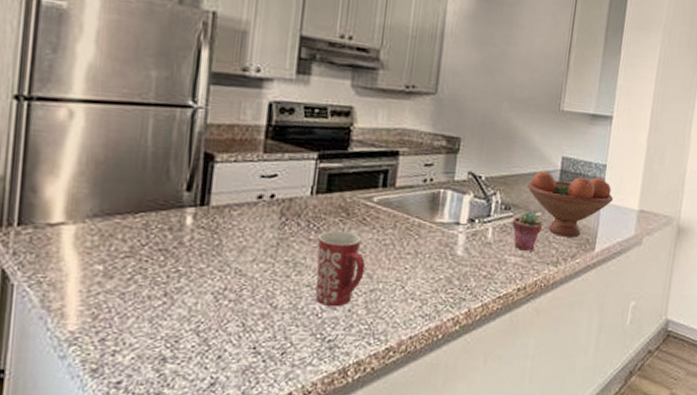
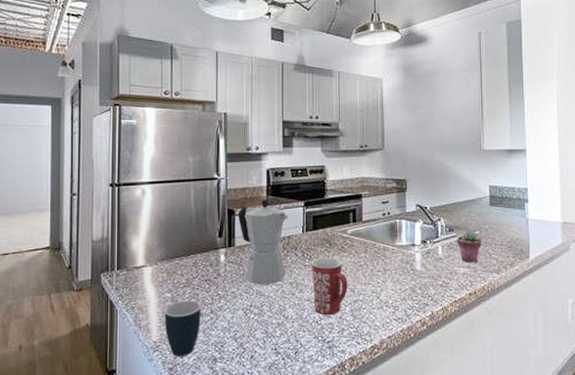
mug: none [89,276,150,353] -> present [164,300,201,356]
moka pot: none [218,143,293,261] -> present [237,199,288,284]
fruit bowl: present [527,171,614,238] -> none [465,198,539,249]

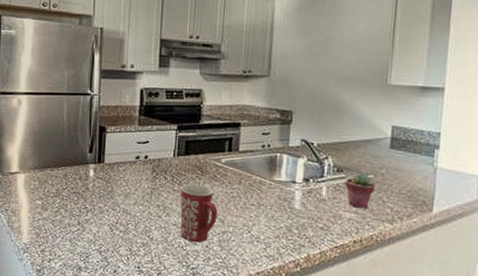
mug: present [164,300,201,356] -> none [34,209,69,261]
moka pot: present [237,199,288,284] -> none [108,119,160,204]

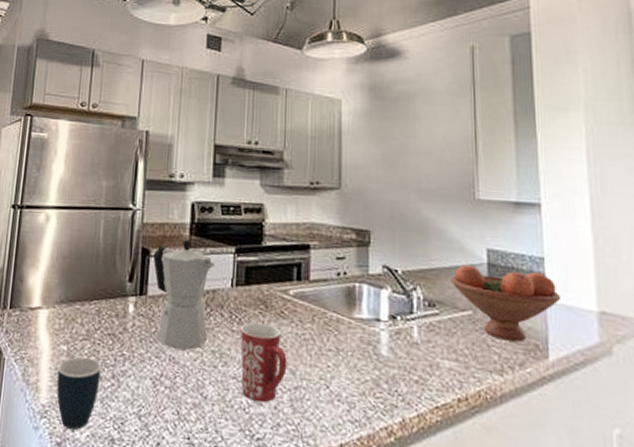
mug: none [34,209,69,261] -> present [56,356,101,430]
moka pot: none [108,119,160,204] -> present [152,239,215,350]
potted succulent: present [344,173,376,209] -> none [439,308,477,355]
fruit bowl: none [358,138,451,199] -> present [451,264,562,342]

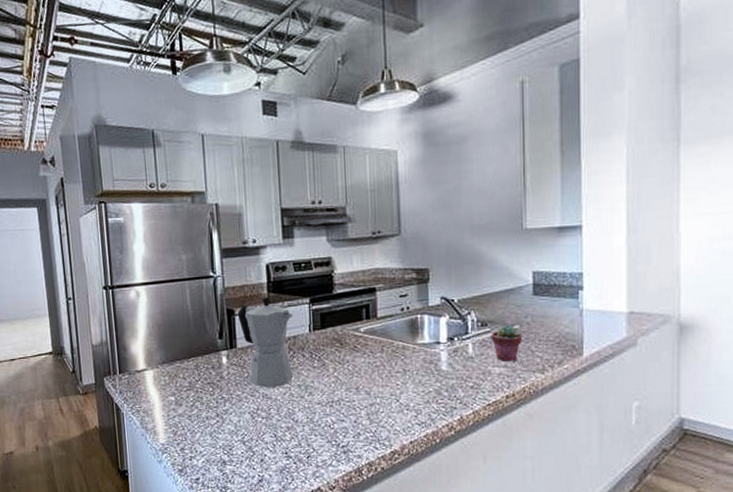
mug: present [56,356,101,430] -> none [169,403,207,459]
mug: present [240,322,287,403] -> none [320,358,363,420]
potted succulent: none [439,308,477,355] -> present [490,324,523,361]
fruit bowl: present [451,264,562,342] -> none [501,285,596,346]

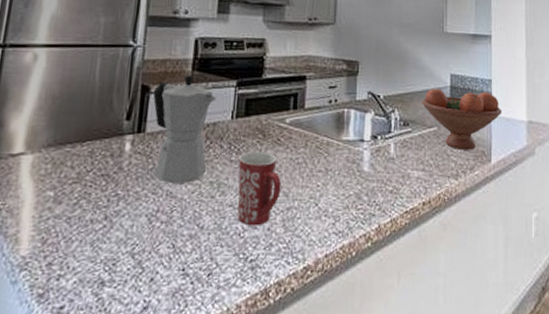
mug: none [320,358,363,420] -> present [237,151,282,226]
potted succulent: present [490,324,523,361] -> none [411,125,440,165]
fruit bowl: none [501,285,596,346] -> present [422,88,502,150]

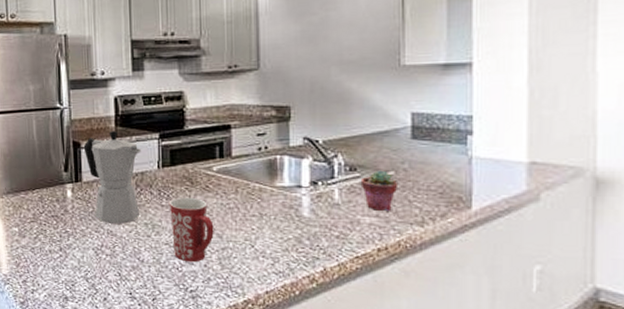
potted succulent: none [411,125,440,165] -> present [360,170,399,211]
fruit bowl: present [422,88,502,150] -> none [373,129,489,196]

